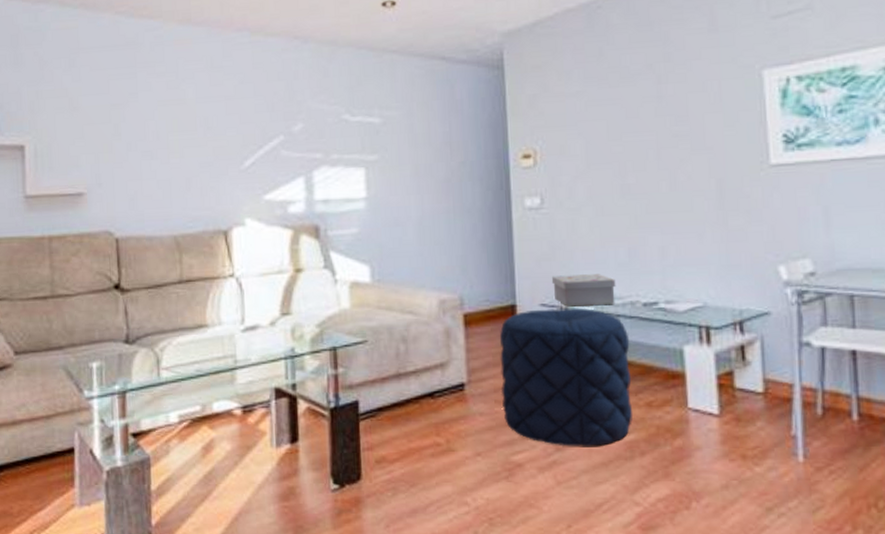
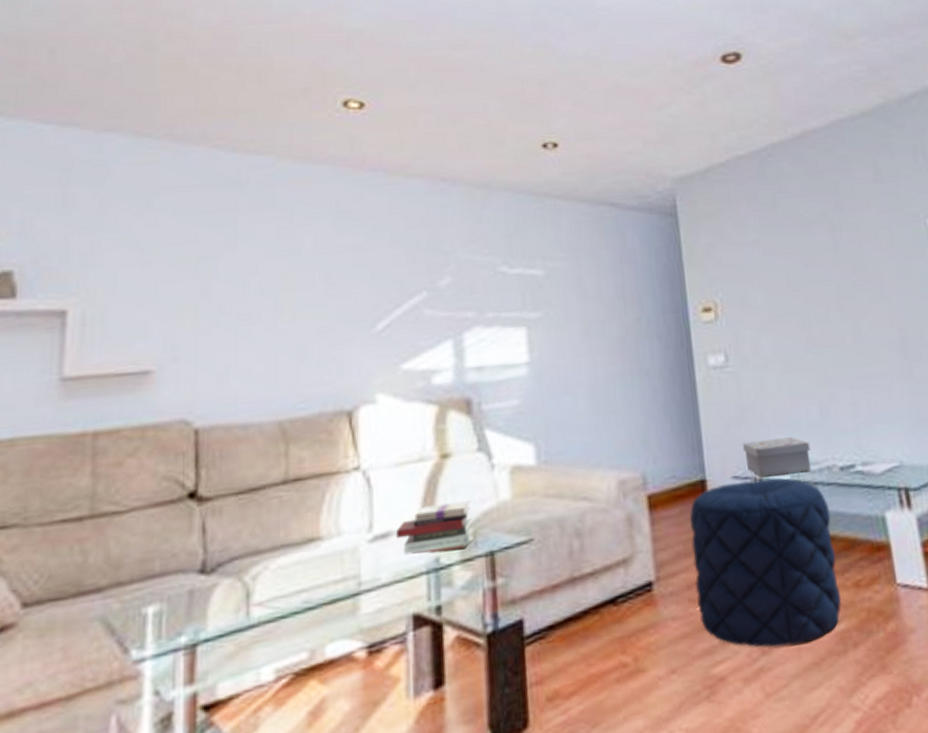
books: none [261,307,321,344] -> present [395,501,474,555]

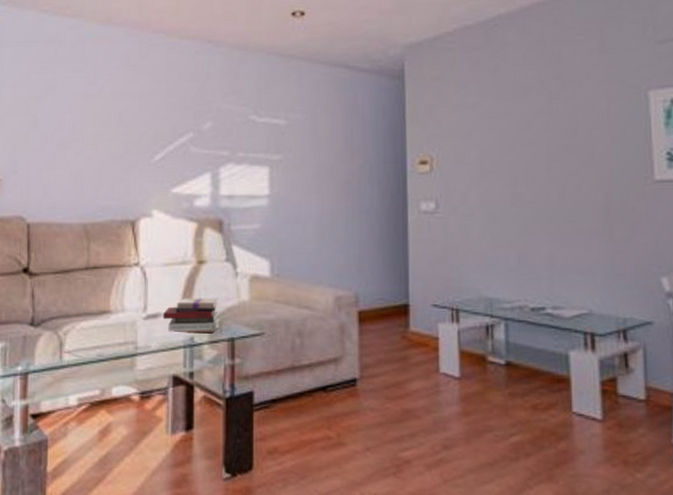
pouf: present [689,477,841,647] -> none [391,309,518,446]
decorative box: present [742,437,812,478] -> none [443,278,505,309]

